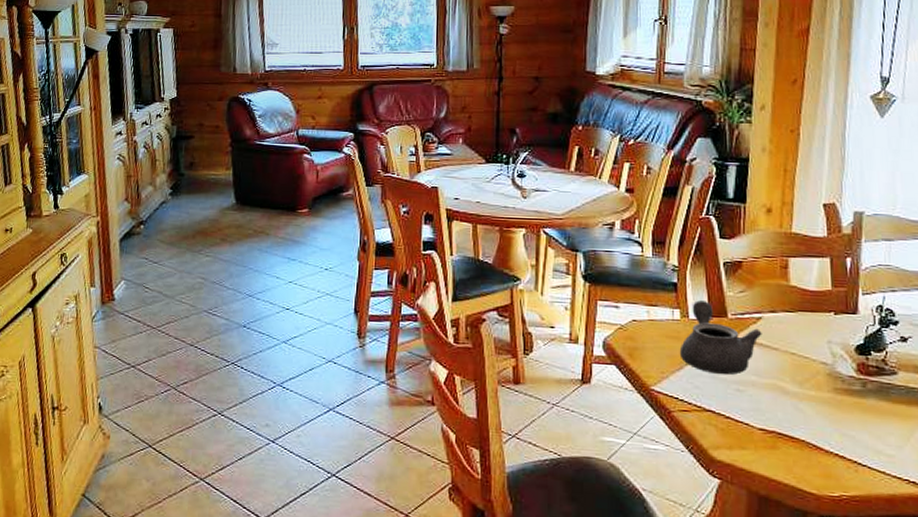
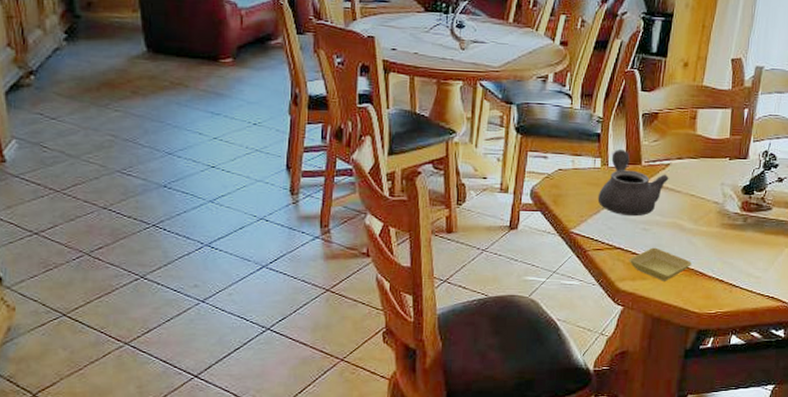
saucer: none [722,411,803,453] -> present [629,247,693,281]

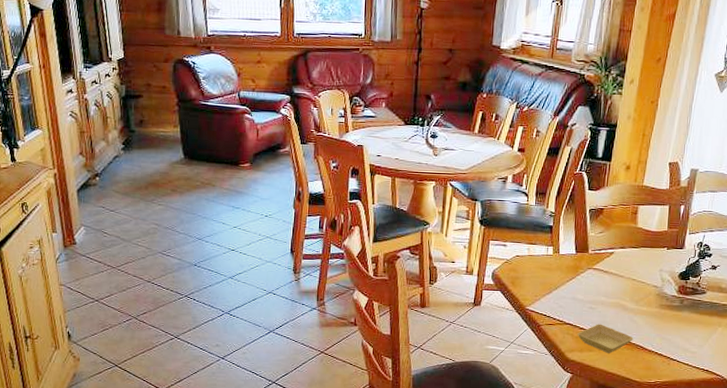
teapot: present [597,150,669,217] -> none [550,240,613,297]

